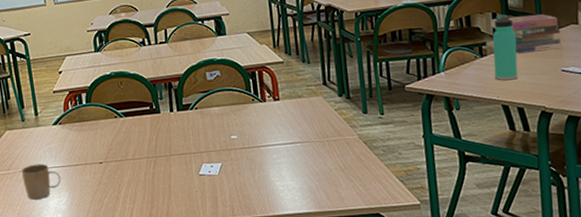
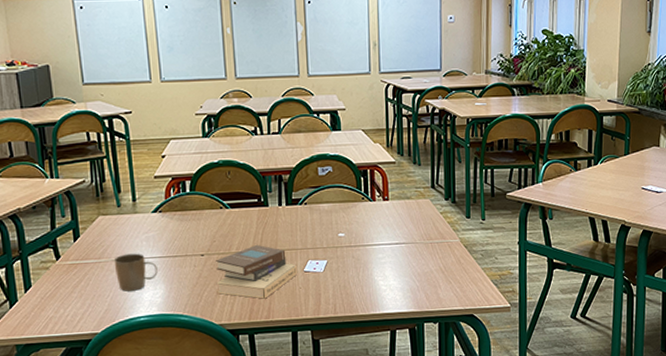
books: none [114,150,193,204] -> present [216,244,297,299]
books: present [485,14,562,53] -> none [580,134,644,170]
thermos bottle: present [492,14,518,81] -> none [585,132,607,195]

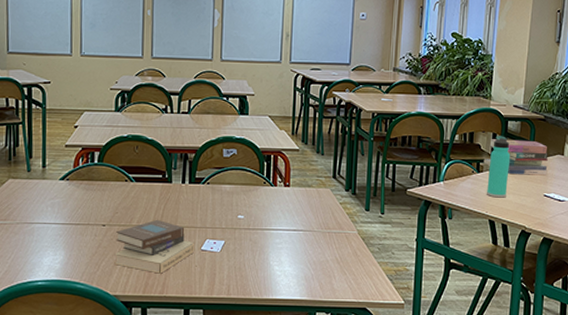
mug: present [114,253,158,292] -> none [18,218,59,255]
books: none [580,134,644,170] -> present [483,139,548,176]
thermos bottle: none [585,132,607,195] -> present [487,136,511,198]

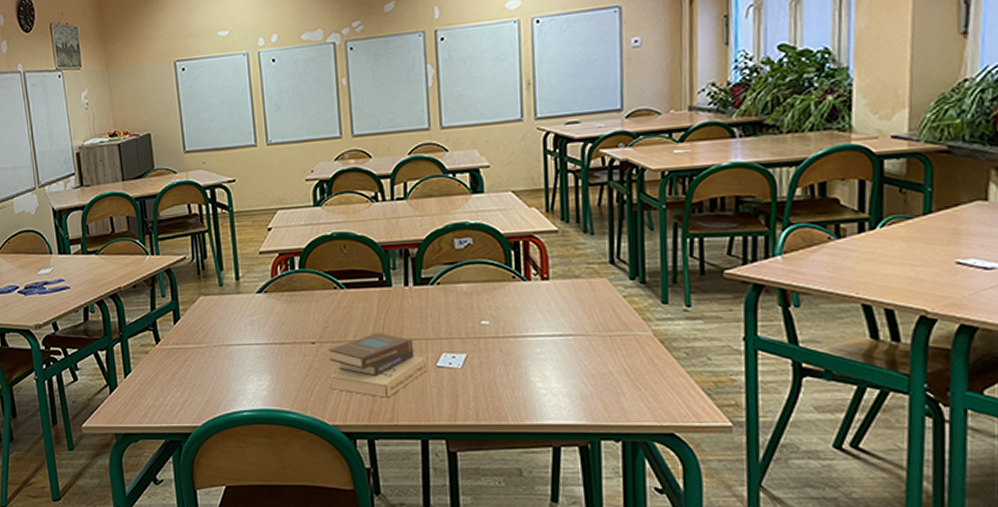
books: present [483,139,548,176] -> none [845,184,960,236]
thermos bottle: present [487,136,511,198] -> none [855,182,893,272]

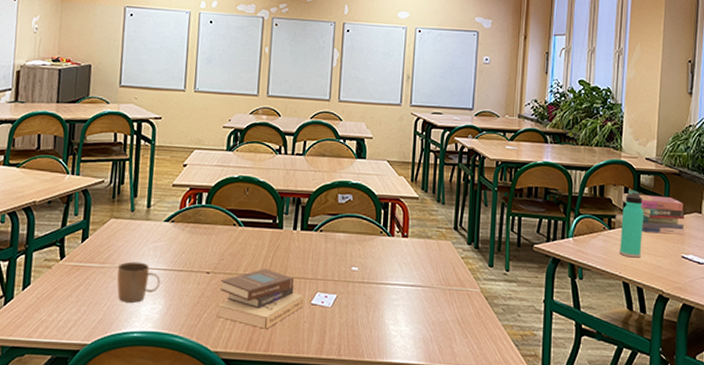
mug: none [215,338,263,381] -> present [116,261,160,303]
books: none [845,184,960,236] -> present [615,193,685,235]
thermos bottle: none [855,182,893,272] -> present [620,190,644,258]

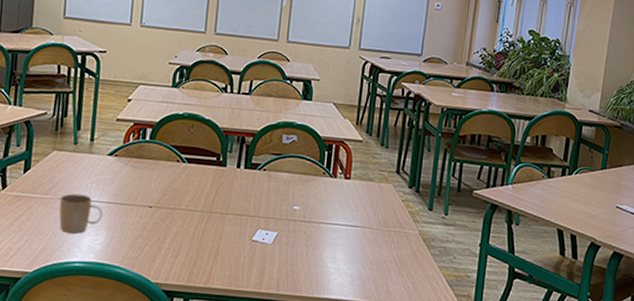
books: present [217,268,304,329] -> none [158,204,245,263]
books: present [615,193,685,235] -> none [554,143,623,186]
thermos bottle: present [620,190,644,258] -> none [557,140,584,207]

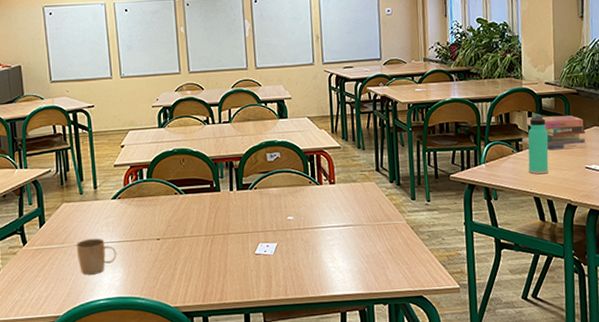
books: none [554,143,623,186] -> present [522,115,586,150]
thermos bottle: none [557,140,584,207] -> present [528,113,549,175]

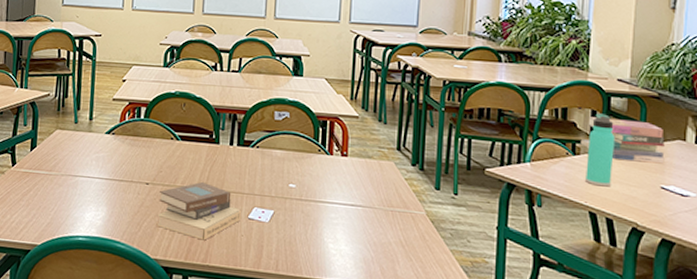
mug: present [76,238,117,275] -> none [62,170,103,209]
books: none [171,228,248,282] -> present [156,181,241,241]

